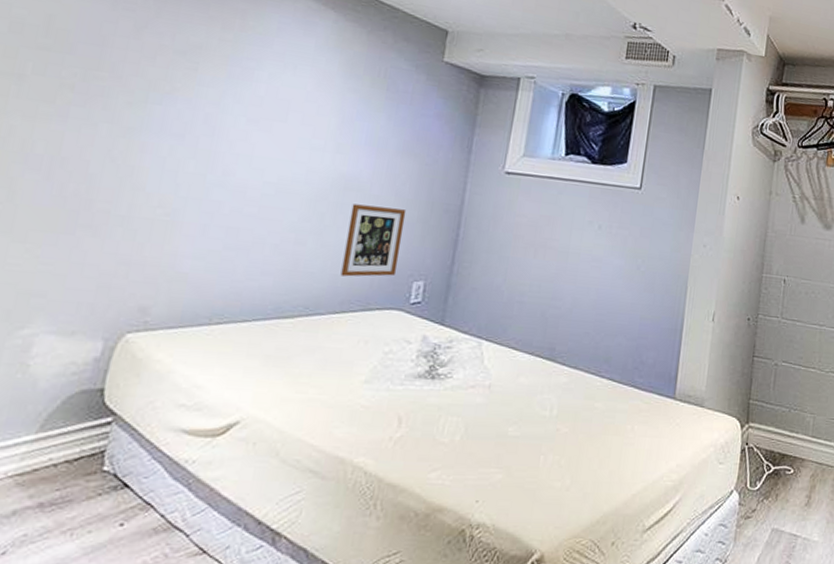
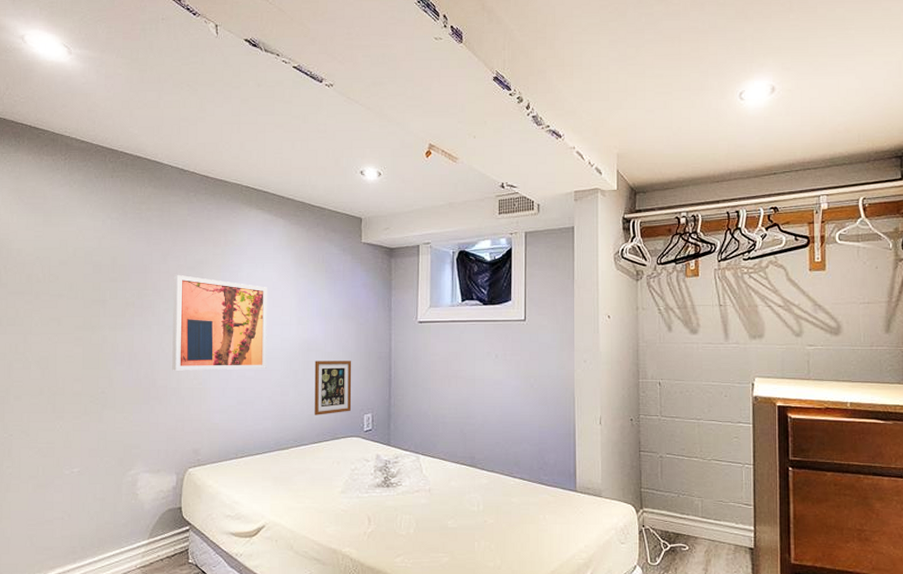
wall art: none [123,57,297,205] -> present [172,274,267,371]

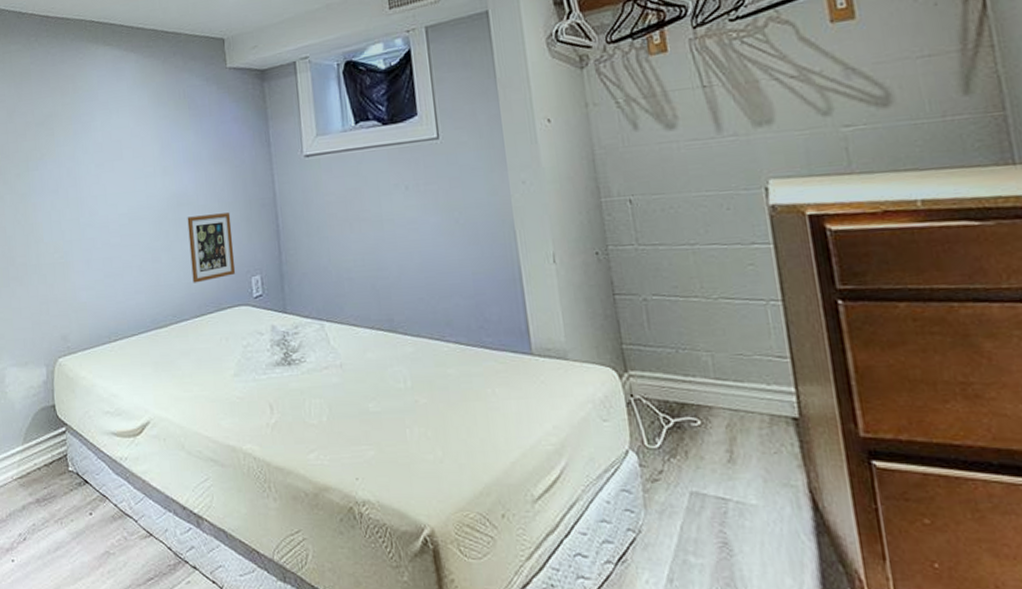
wall art: present [172,274,267,371] -> none [22,133,133,245]

